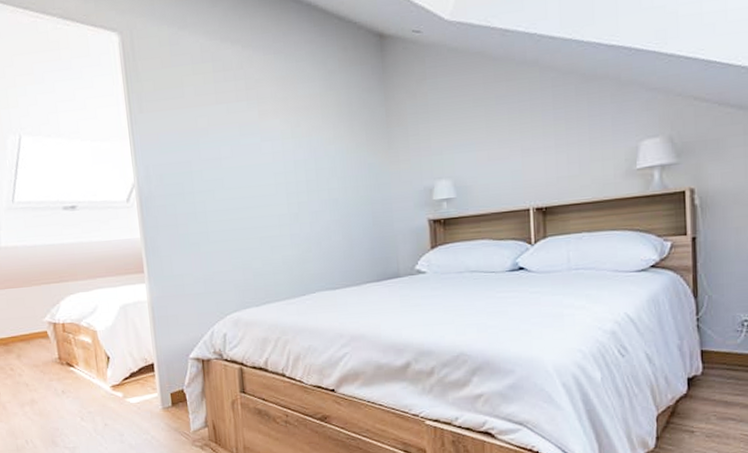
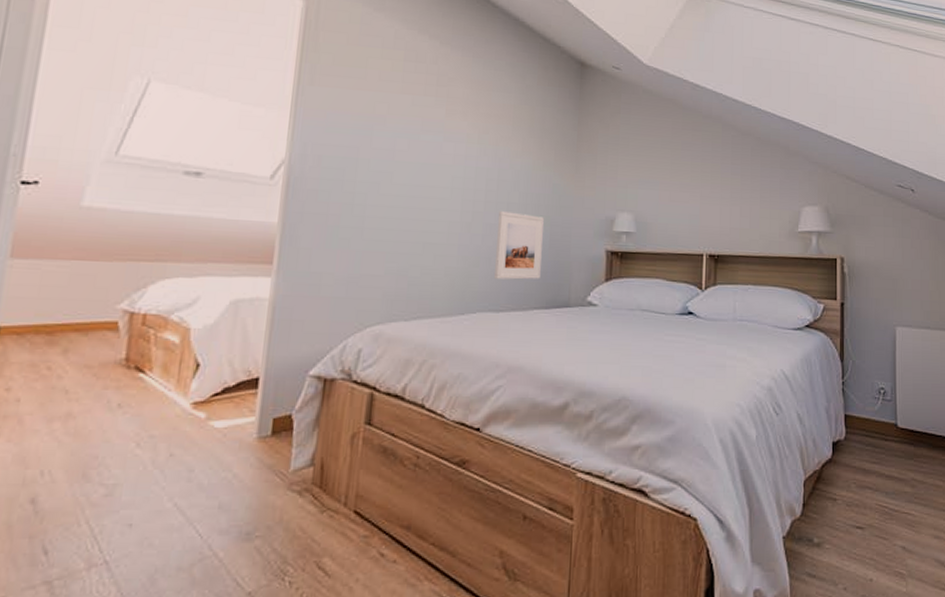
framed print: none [322,196,368,260] -> present [495,211,544,280]

